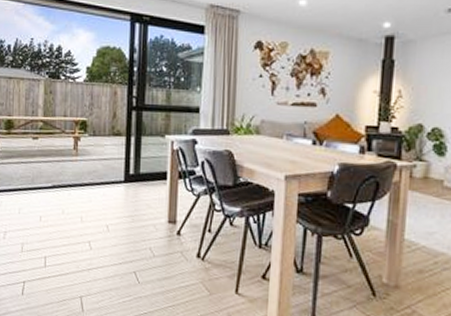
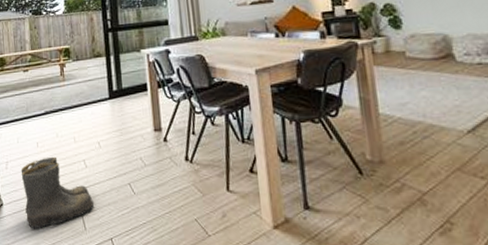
boots: none [19,233,96,304] -> present [20,156,95,230]

